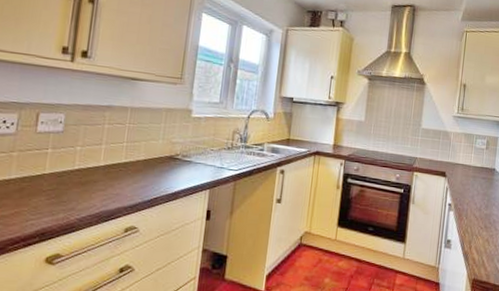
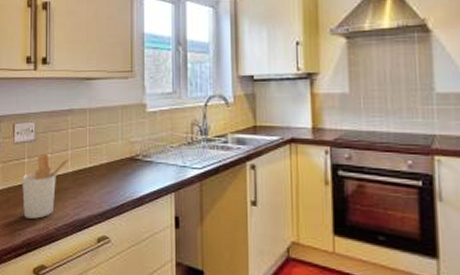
utensil holder: none [39,145,107,209] -> present [22,153,73,219]

